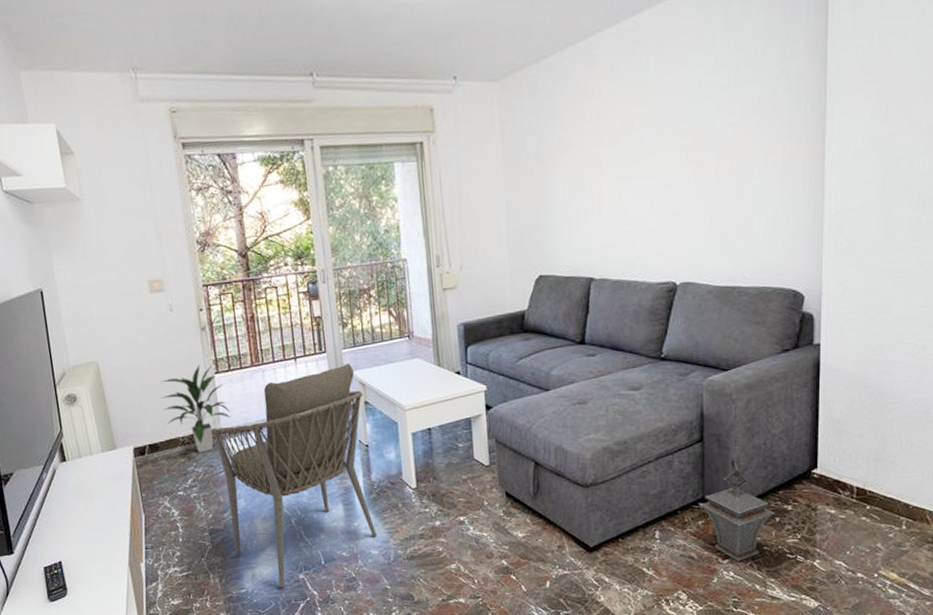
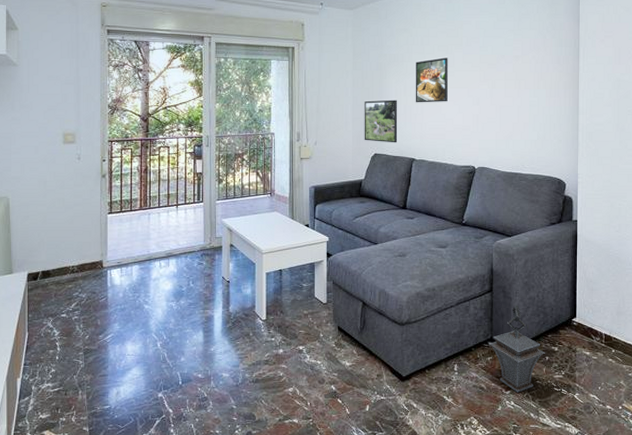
indoor plant: present [160,364,230,453] -> none [59,205,116,281]
armchair: present [213,363,377,588] -> none [100,212,229,405]
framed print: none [521,201,569,260] -> present [364,100,398,143]
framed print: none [589,136,636,203] -> present [415,58,448,103]

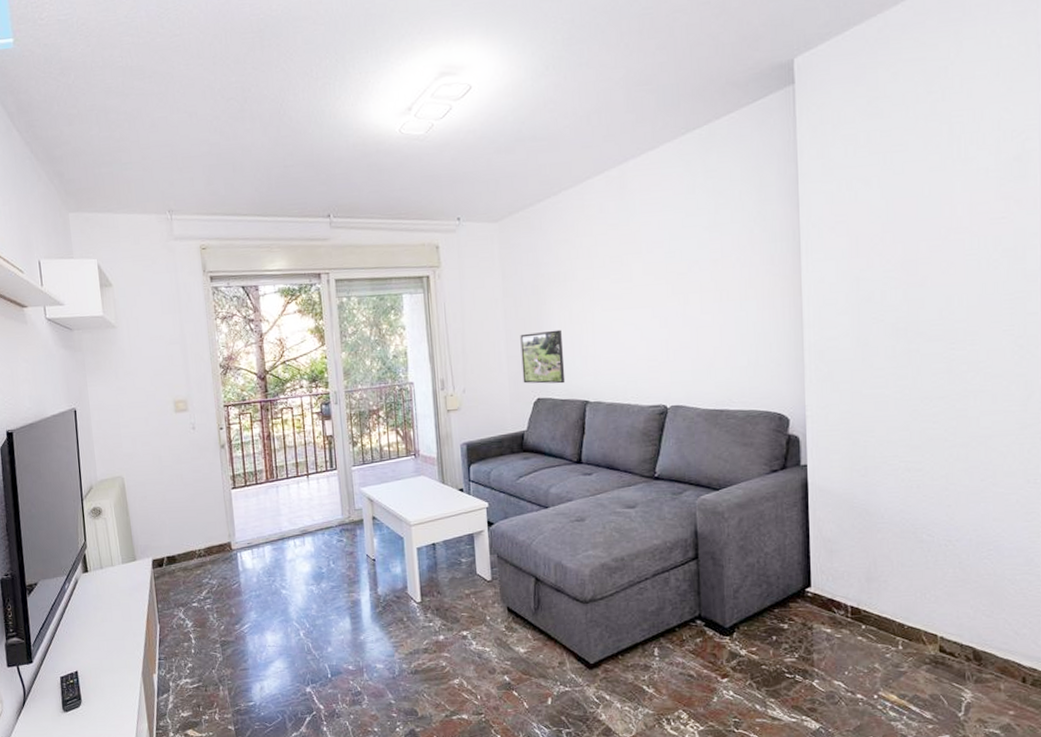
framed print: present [415,58,448,103] -> none [582,271,626,332]
lantern: present [489,305,545,393] -> none [697,574,771,680]

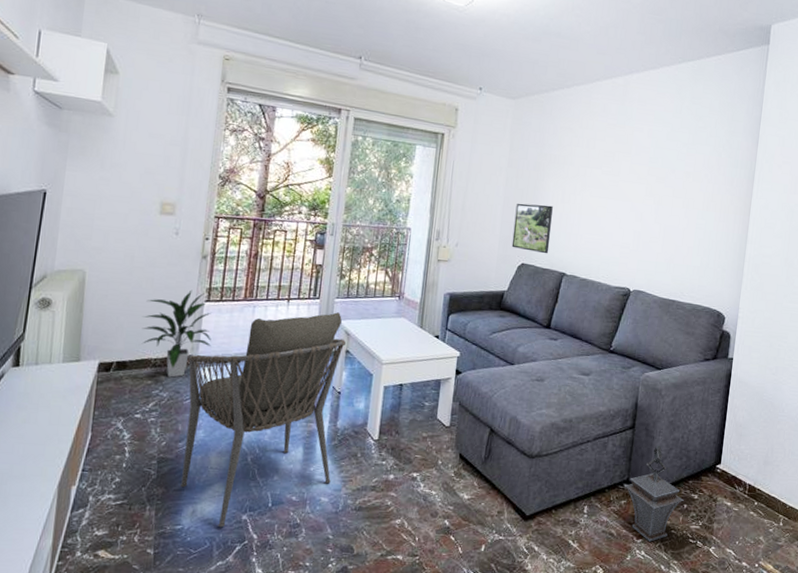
indoor plant: none [180,479,245,565] -> present [141,290,212,378]
armchair: none [228,480,383,701] -> present [179,312,346,528]
lantern: none [697,574,771,680] -> present [625,445,684,542]

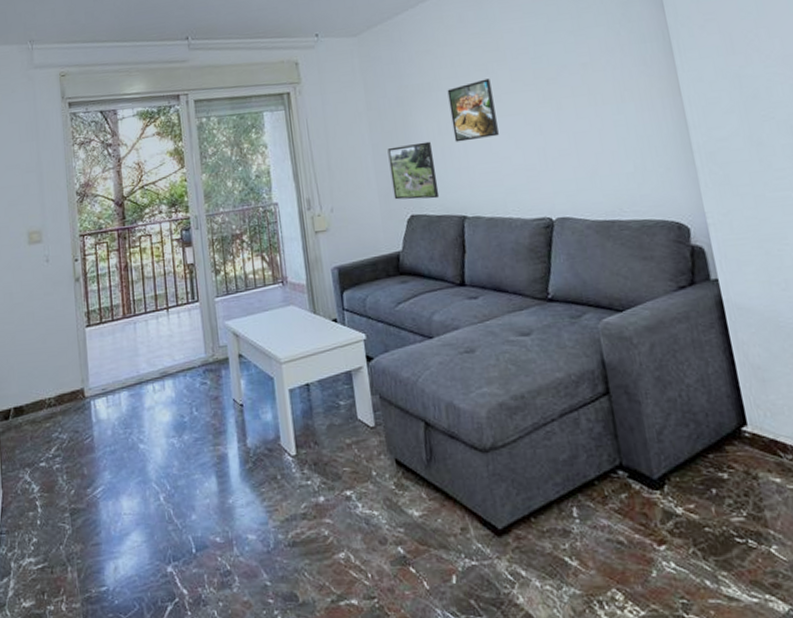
indoor plant: present [141,290,212,378] -> none [30,317,99,416]
armchair: present [179,312,346,528] -> none [81,313,254,585]
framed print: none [573,165,614,215] -> present [447,78,499,142]
lantern: present [625,445,684,542] -> none [619,411,709,548]

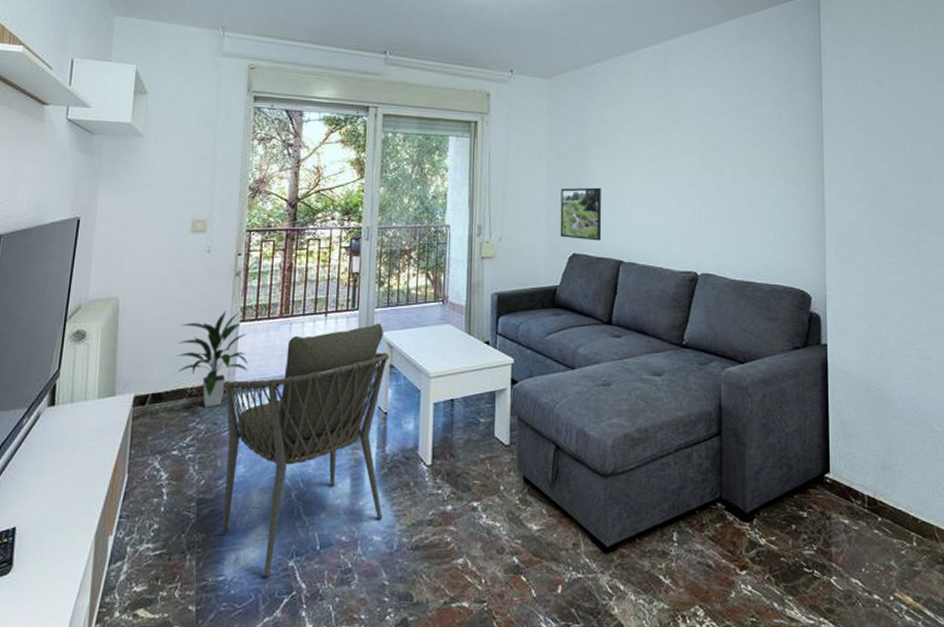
indoor plant: none [30,317,99,416] -> present [176,310,248,408]
armchair: none [81,313,254,585] -> present [221,323,389,577]
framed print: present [447,78,499,142] -> none [623,138,663,192]

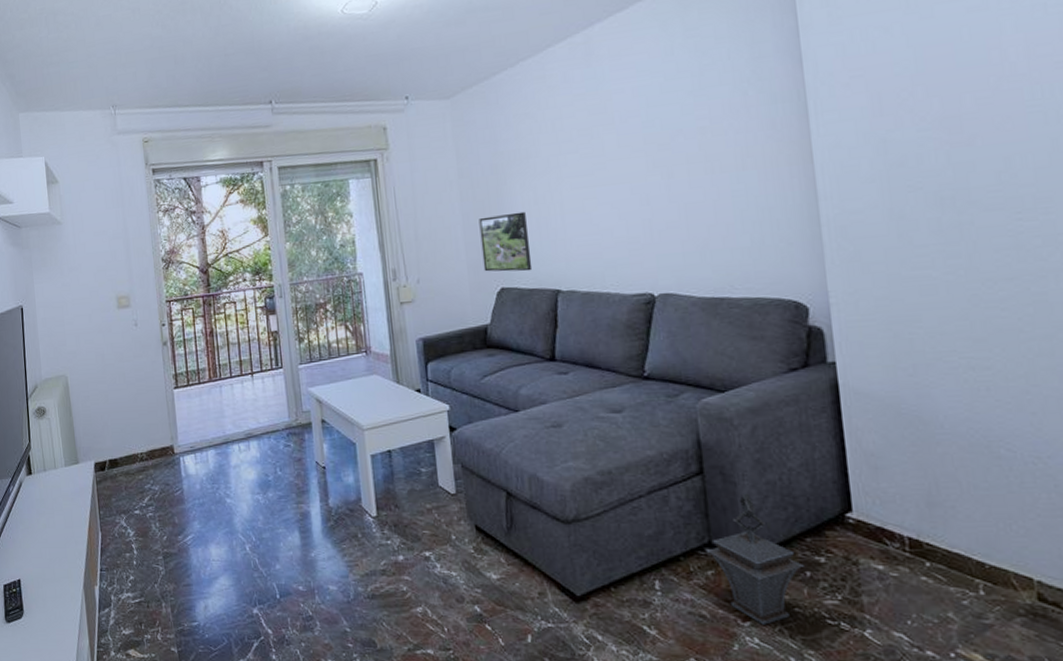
indoor plant: present [176,310,248,408] -> none [122,378,188,470]
armchair: present [221,323,389,577] -> none [170,379,336,623]
lantern: none [718,453,791,574] -> present [707,493,804,625]

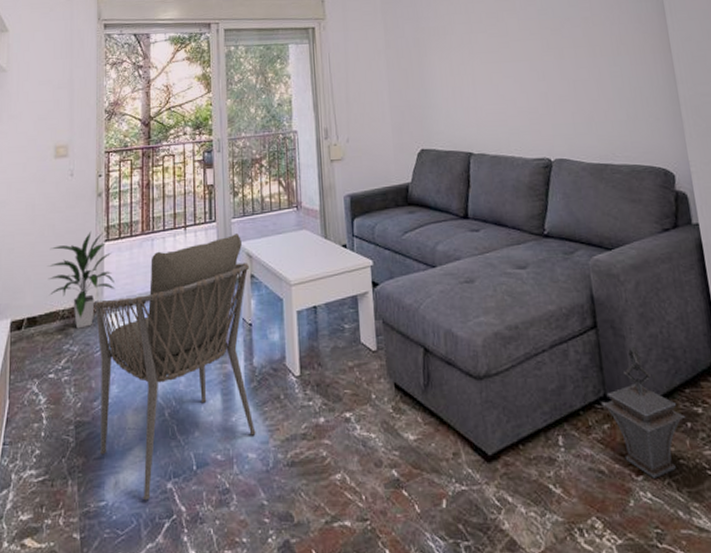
indoor plant: none [122,378,188,470] -> present [48,231,114,329]
armchair: none [170,379,336,623] -> present [95,234,256,501]
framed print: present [479,211,533,272] -> none [402,81,449,135]

